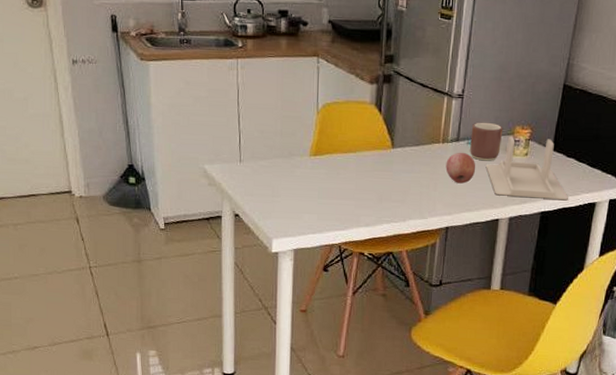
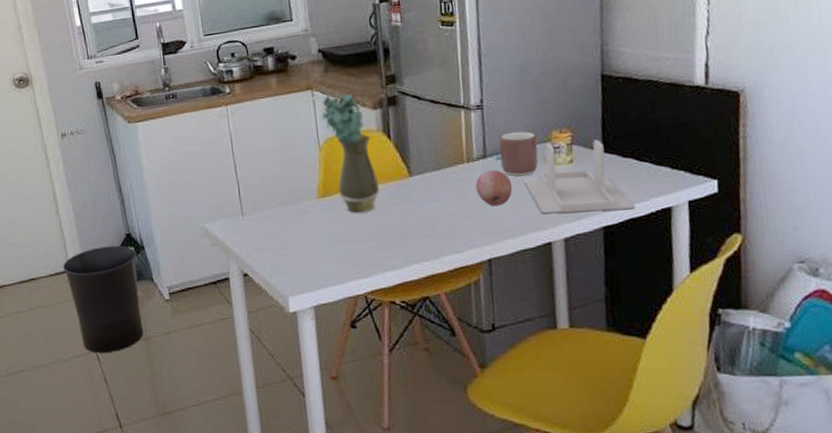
waste bin: none [64,173,137,270] -> present [63,245,144,353]
vase: none [323,59,366,173] -> present [321,90,380,212]

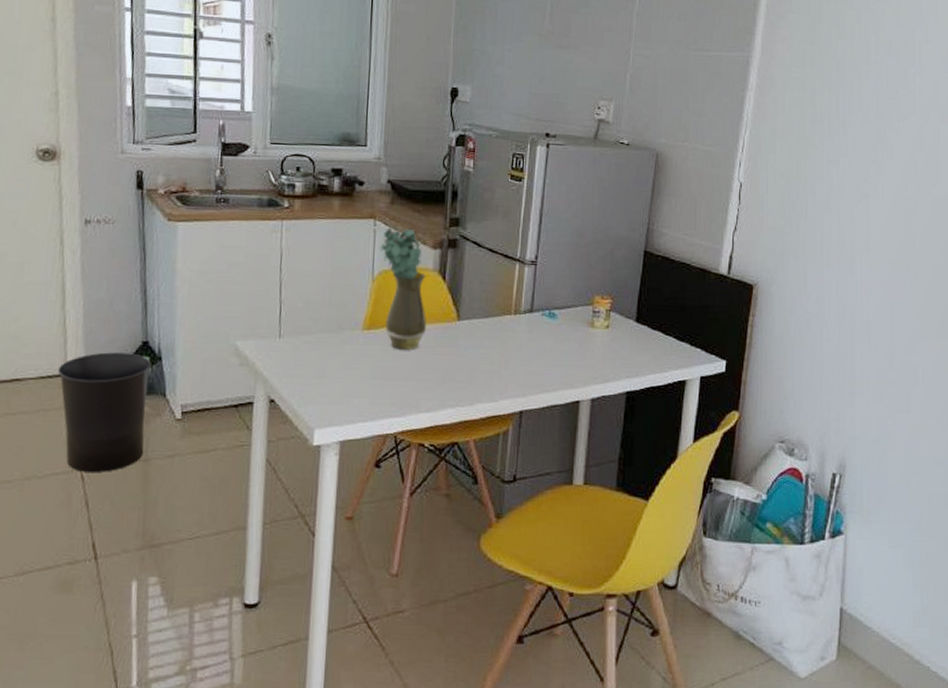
fruit: present [475,169,513,207] -> none [518,324,553,360]
mug: present [498,131,539,177] -> none [545,291,581,335]
napkin holder: present [523,139,634,214] -> none [563,306,655,379]

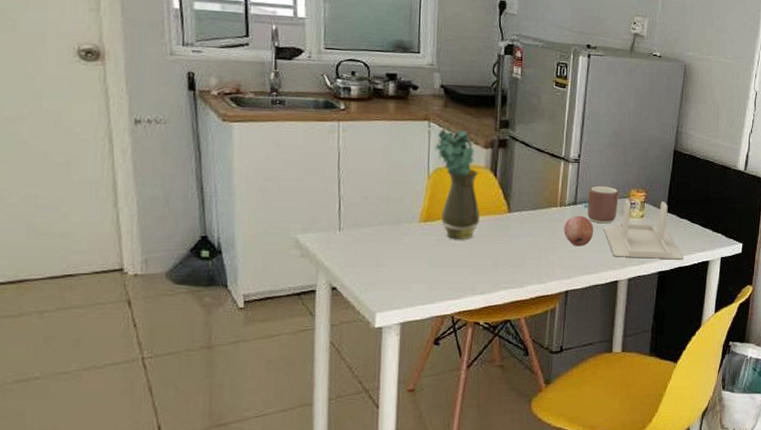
waste bin: present [58,352,151,472] -> none [114,247,211,360]
fruit: none [518,324,553,360] -> present [564,215,594,247]
mug: none [545,291,581,335] -> present [587,185,619,224]
napkin holder: none [563,306,655,379] -> present [603,199,683,260]

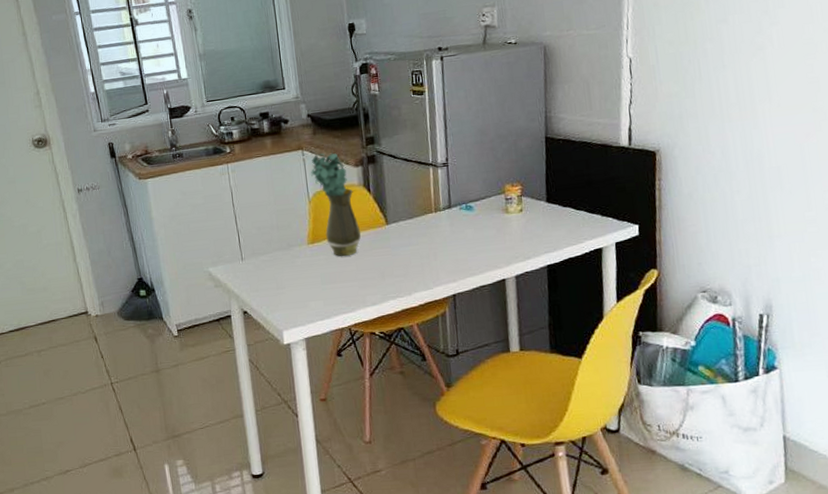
fruit: present [564,215,594,247] -> none [442,218,473,250]
mug: present [587,185,619,224] -> none [461,185,494,224]
napkin holder: present [603,199,683,260] -> none [482,192,572,256]

